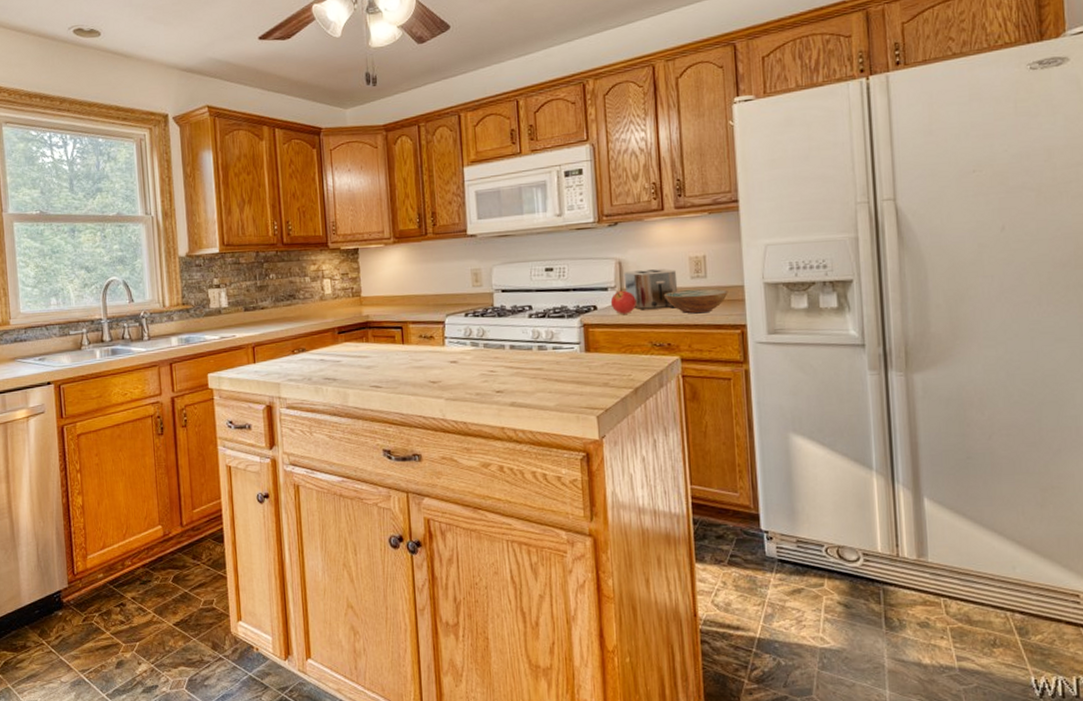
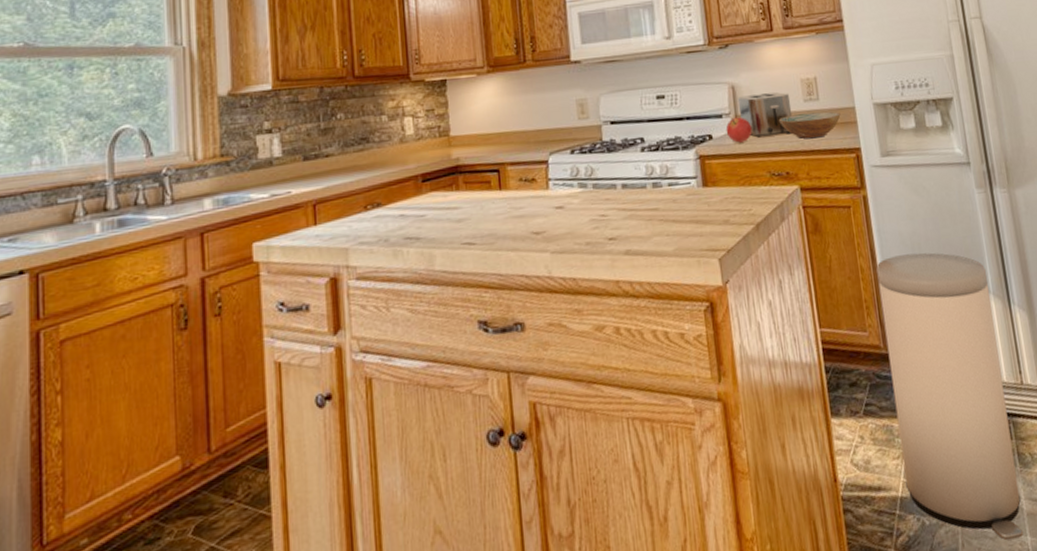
pedal bin: none [753,426,883,690] -> present [876,252,1023,541]

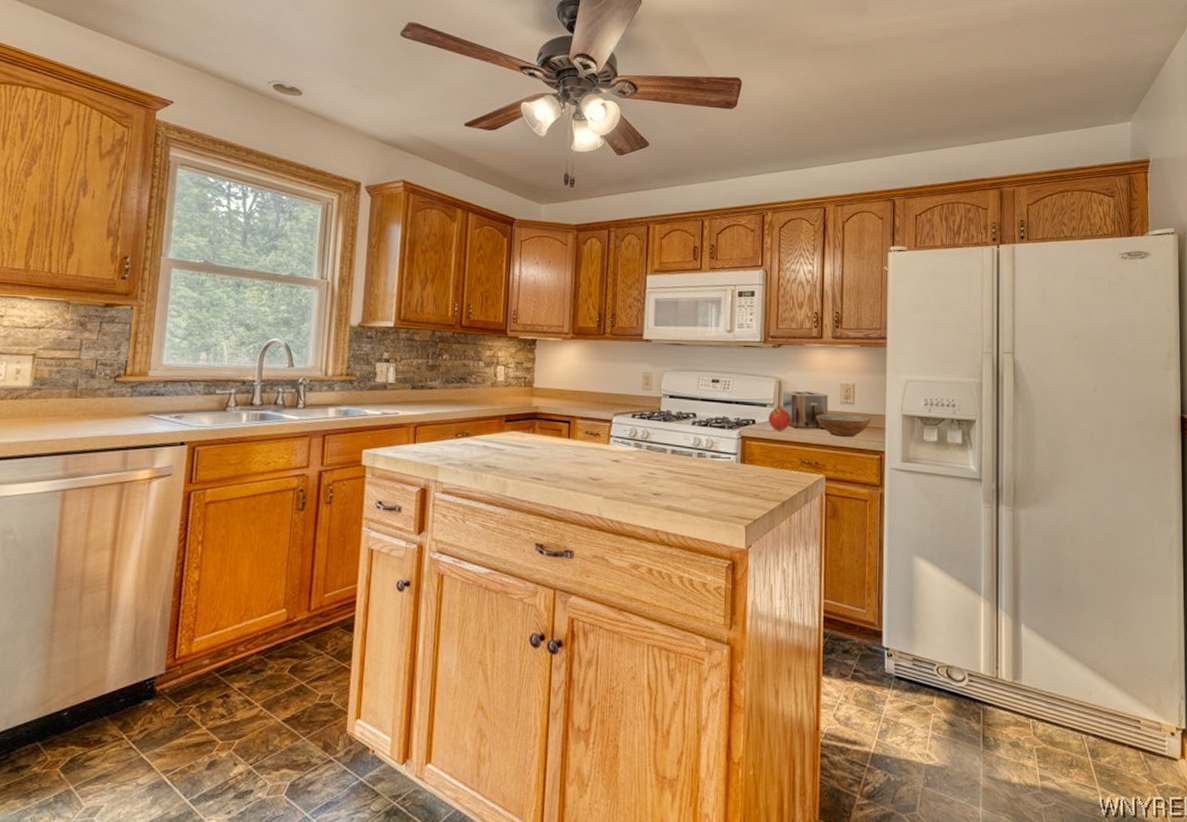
pedal bin: present [876,252,1023,541] -> none [879,549,981,808]

